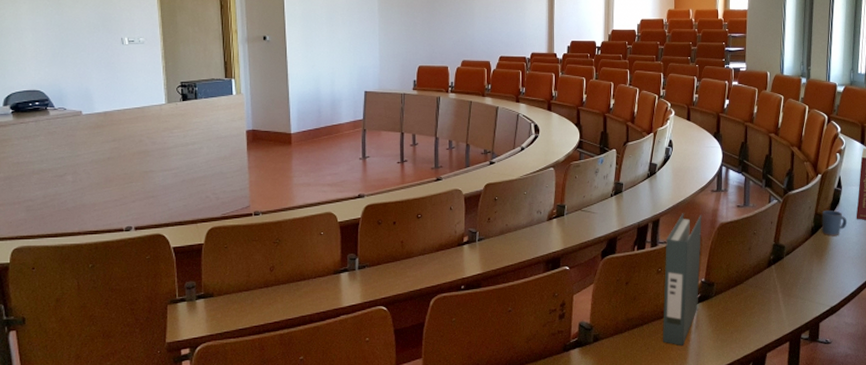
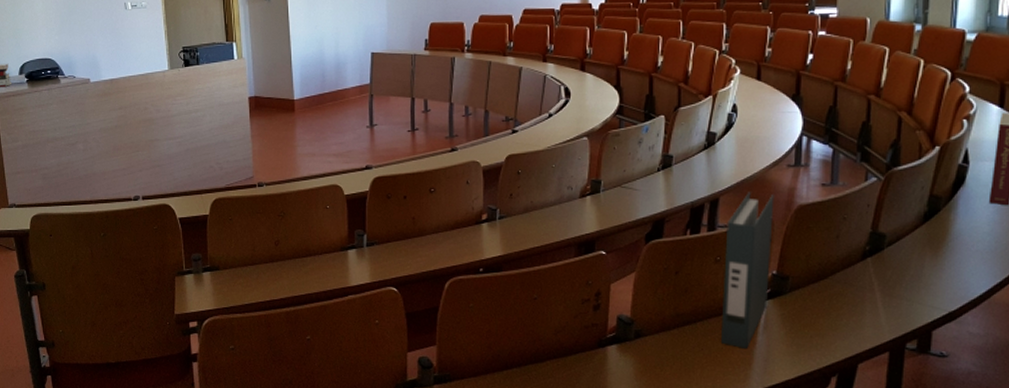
mug: present [822,209,847,236] -> none [939,190,976,224]

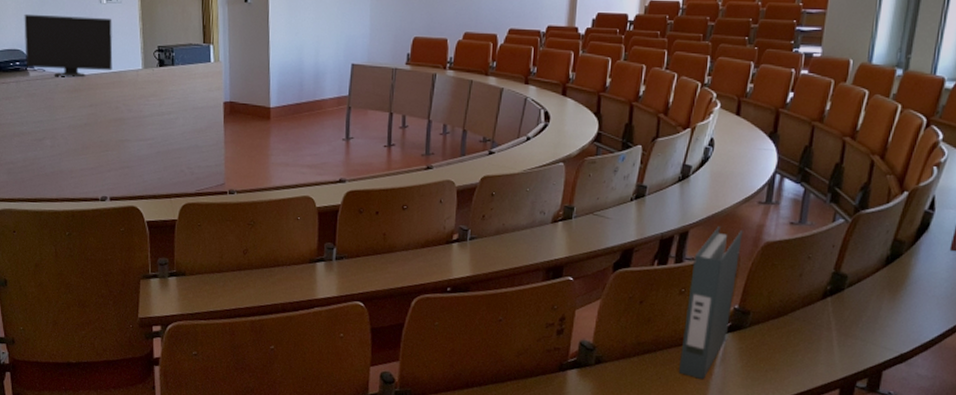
computer monitor: none [54,23,140,83] -> present [24,13,113,78]

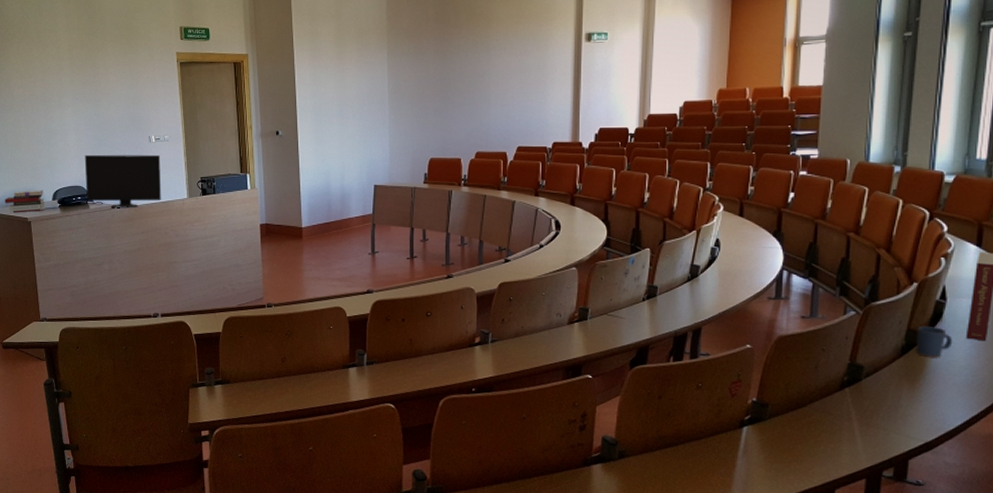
binder: present [678,226,743,379] -> none [701,322,755,471]
mug: none [900,236,937,269] -> present [916,325,953,358]

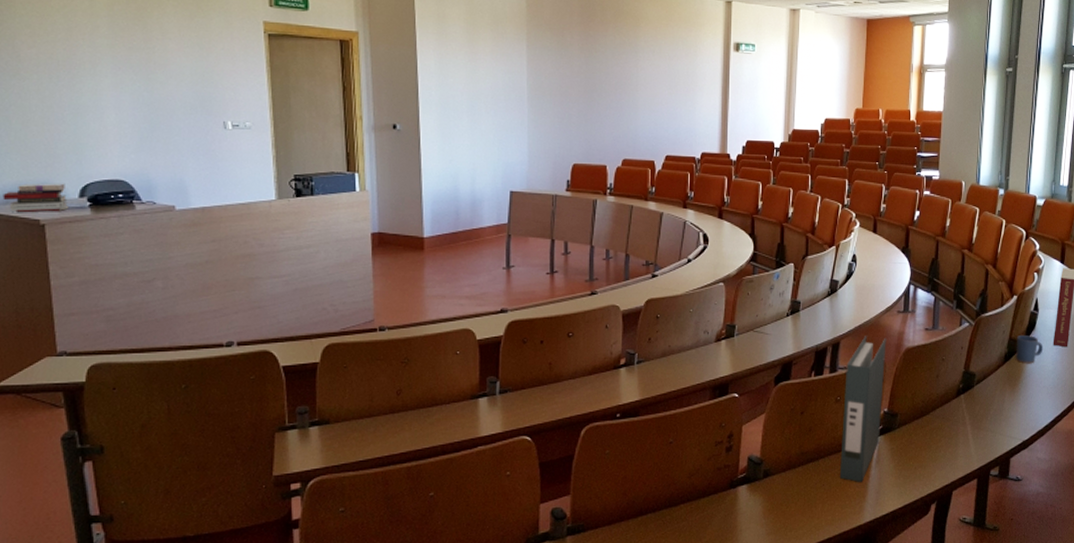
computer monitor: present [84,154,161,208] -> none [129,140,240,211]
binder: none [701,322,755,471] -> present [839,336,886,482]

